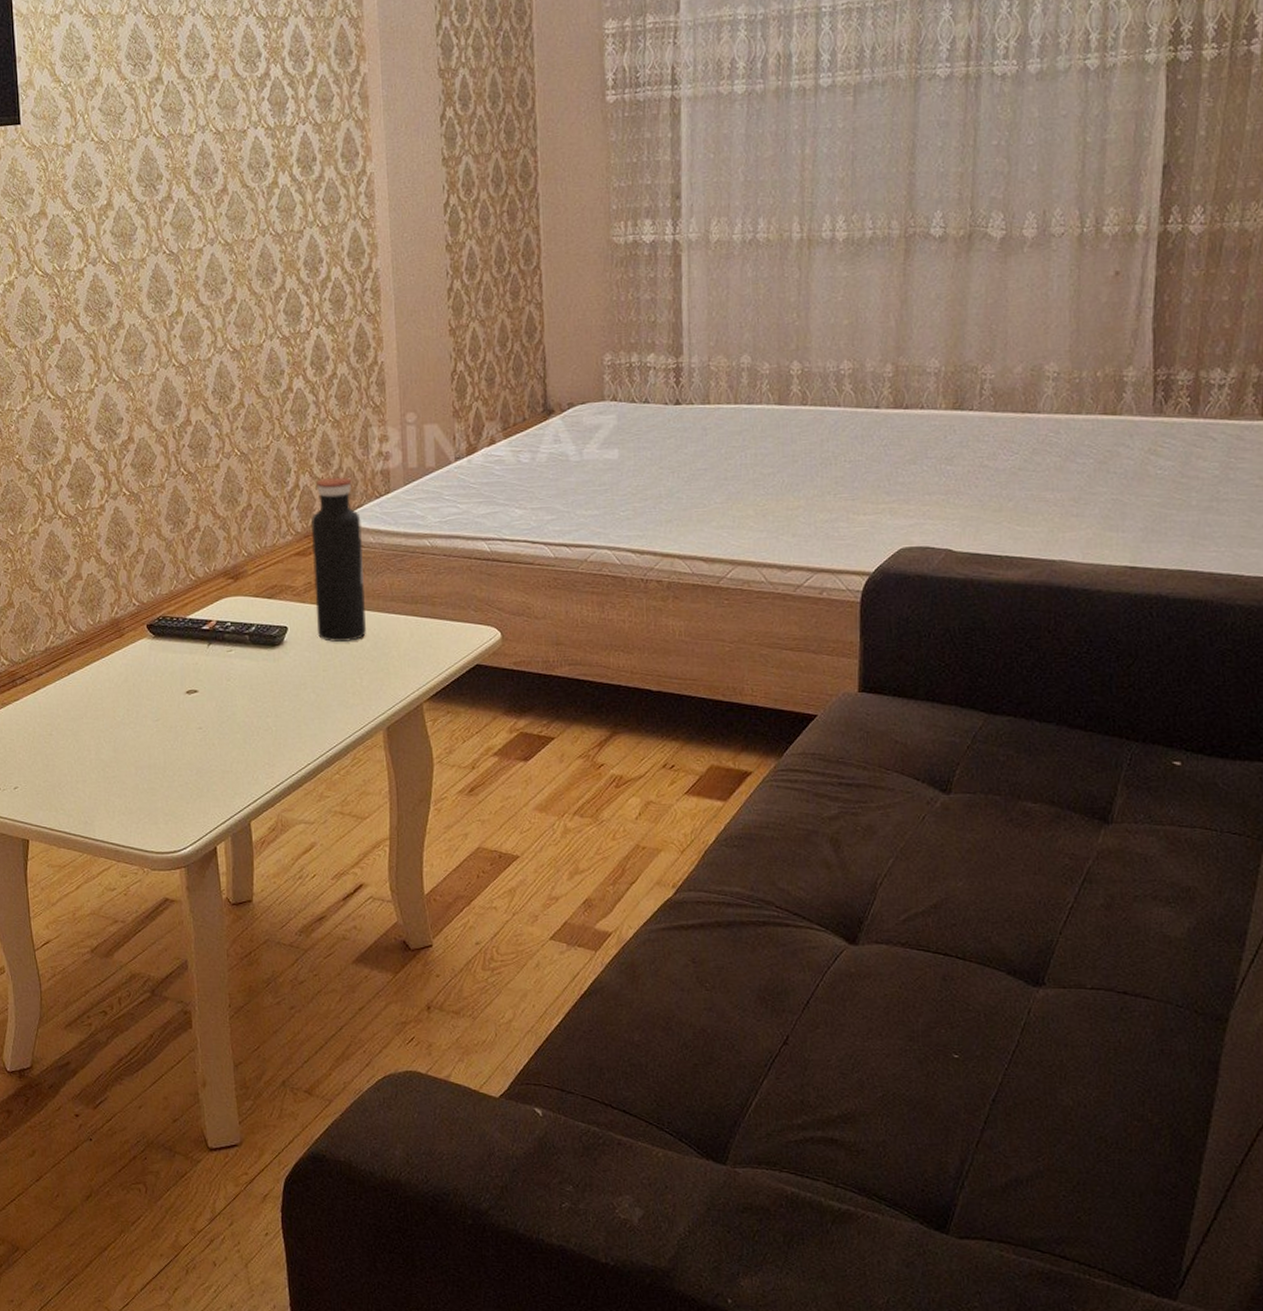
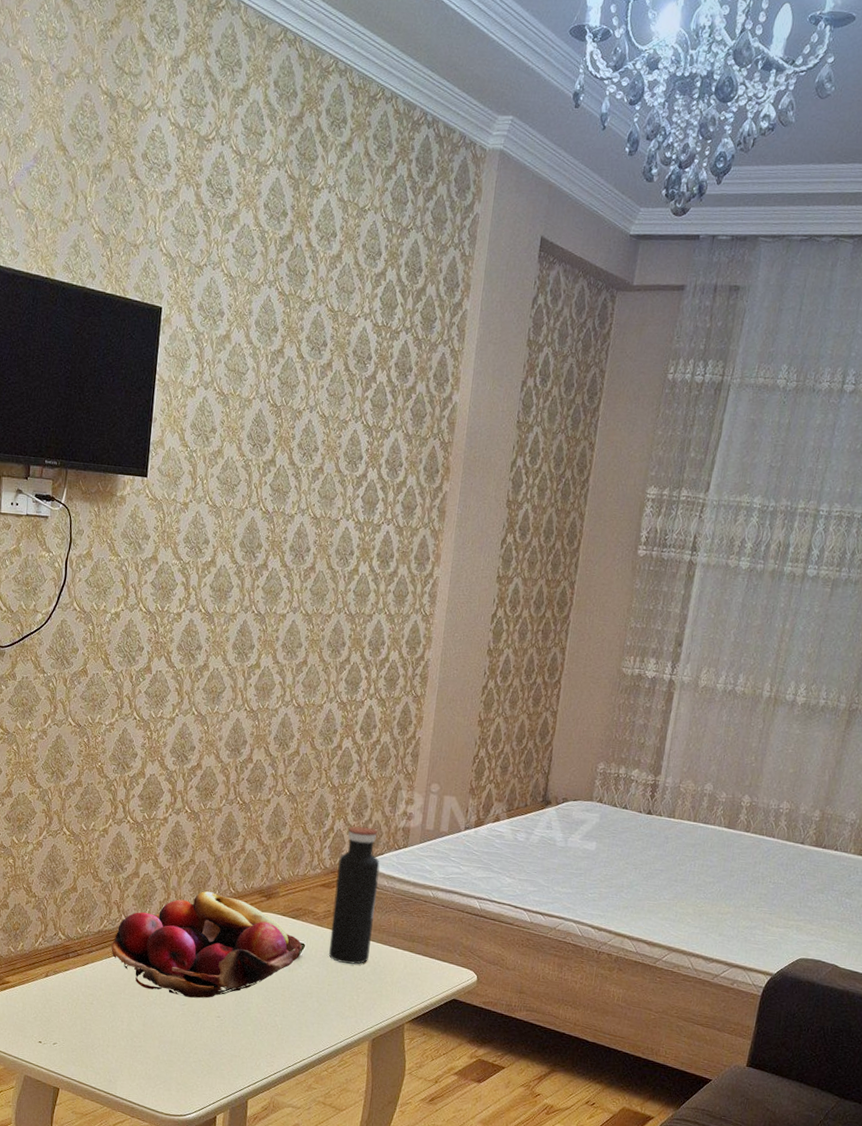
fruit basket: none [63,583,286,710] -> present [111,891,303,999]

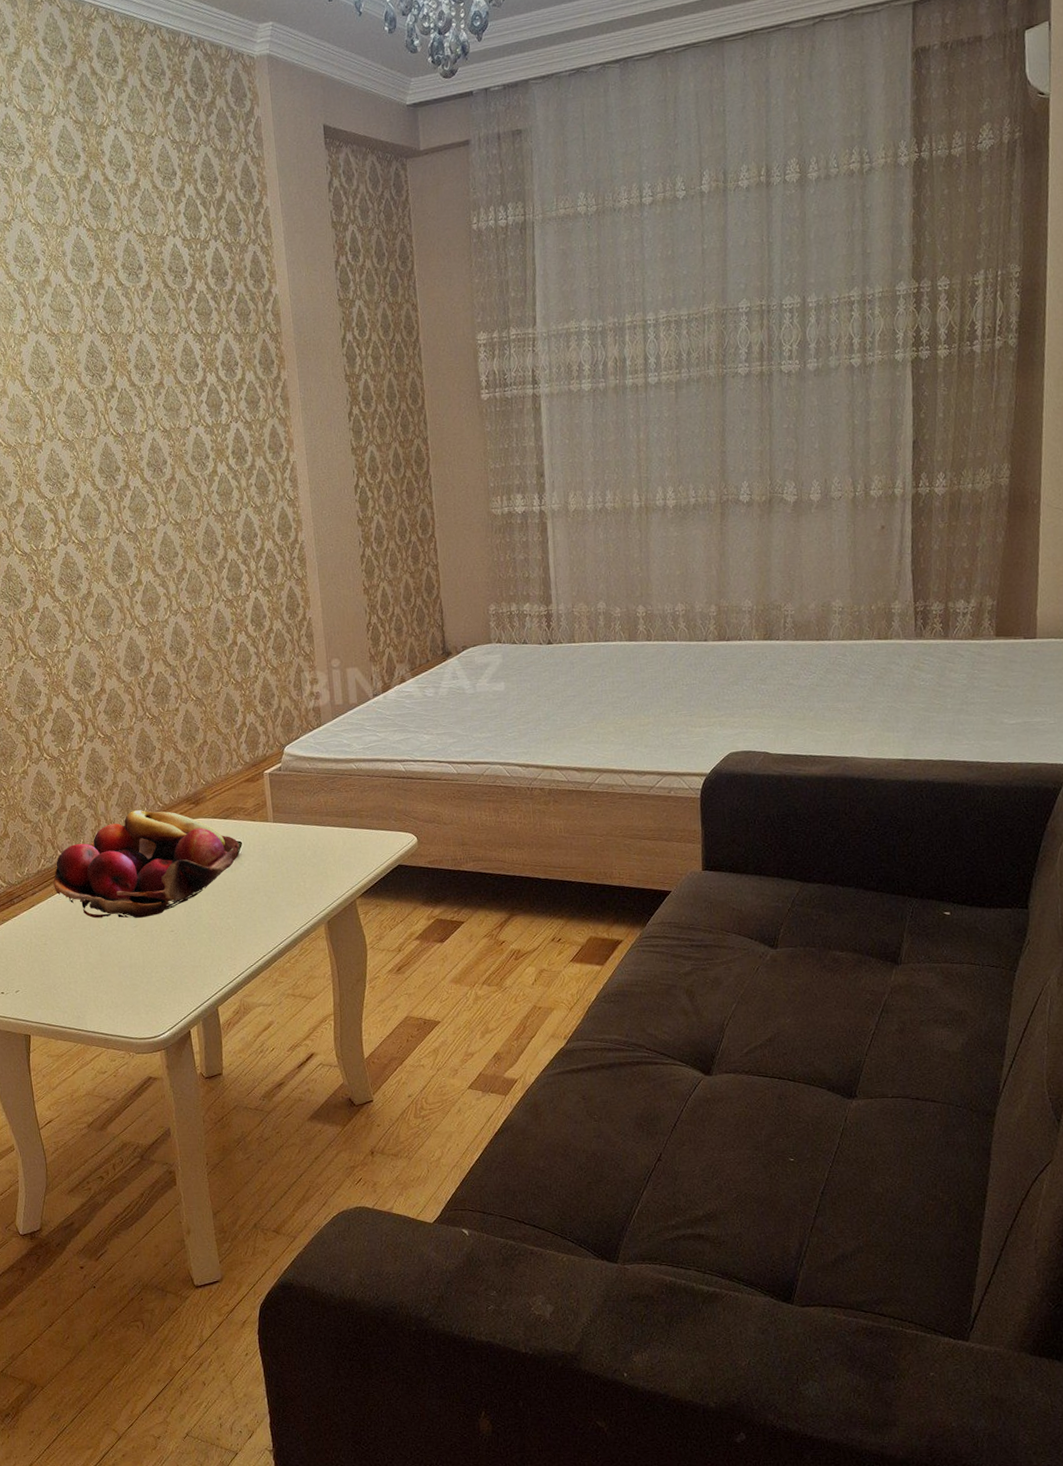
water bottle: present [329,825,380,964] -> none [257,714,307,852]

